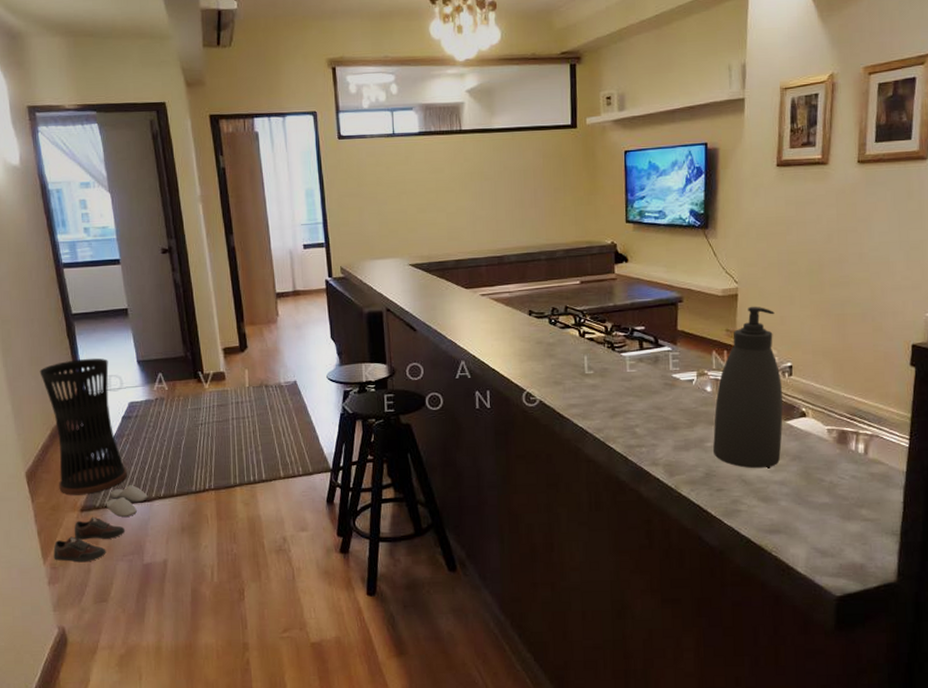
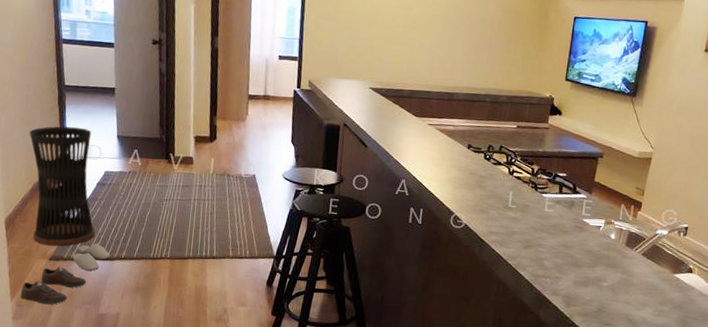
soap dispenser: present [712,306,783,469] -> none [607,170,681,312]

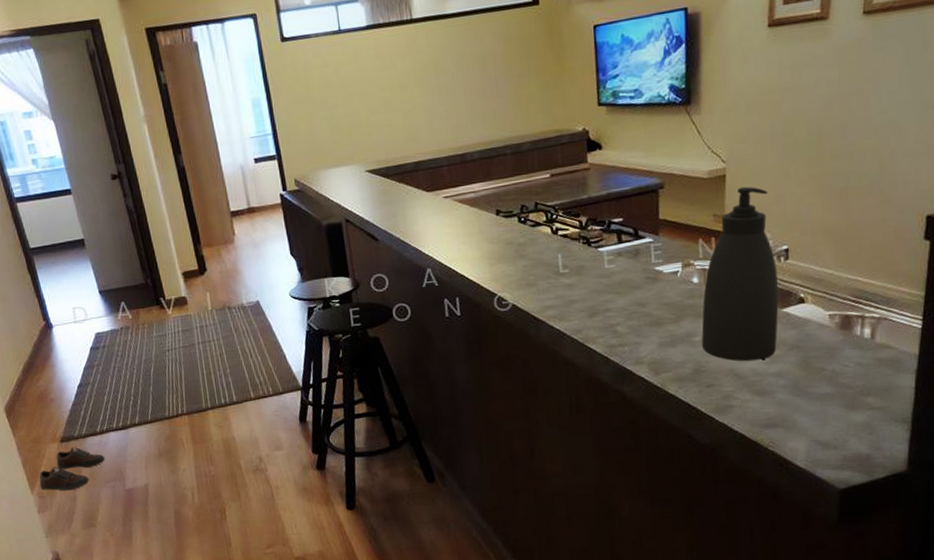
umbrella stand: present [29,126,95,246] -> none [5,291,101,427]
slippers: present [72,243,111,271] -> none [83,414,124,446]
soap dispenser: none [607,170,681,312] -> present [701,186,779,362]

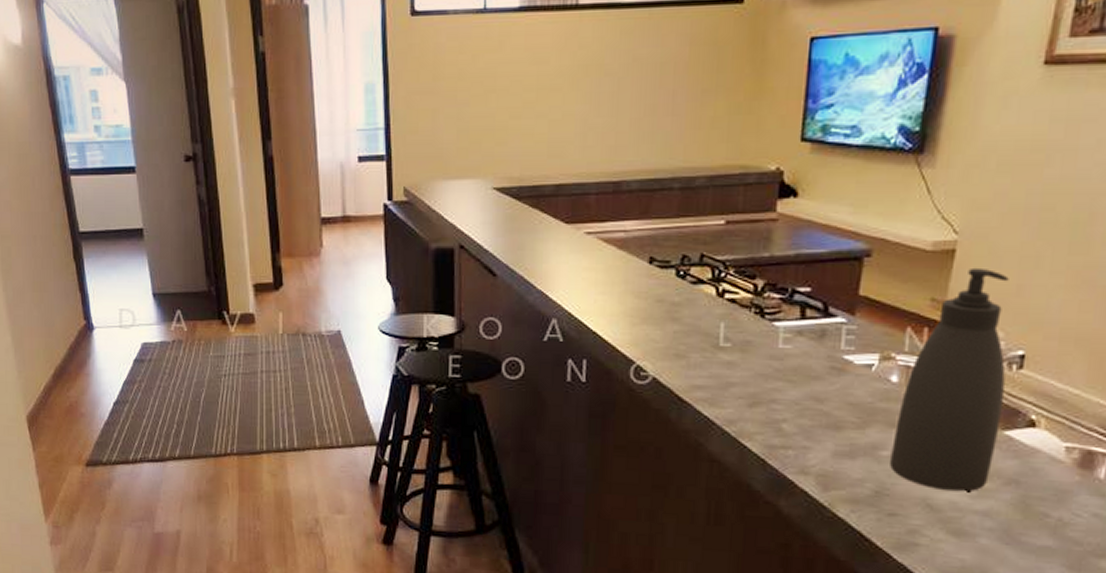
shoe: present [39,446,105,491] -> none [56,473,135,524]

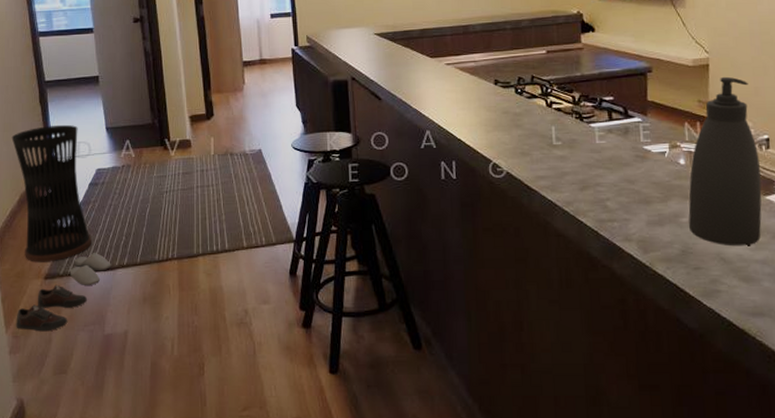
umbrella stand: none [42,286,138,448] -> present [11,124,91,263]
shoe: none [56,473,135,524] -> present [16,284,88,332]
slippers: none [113,441,161,478] -> present [69,253,111,286]

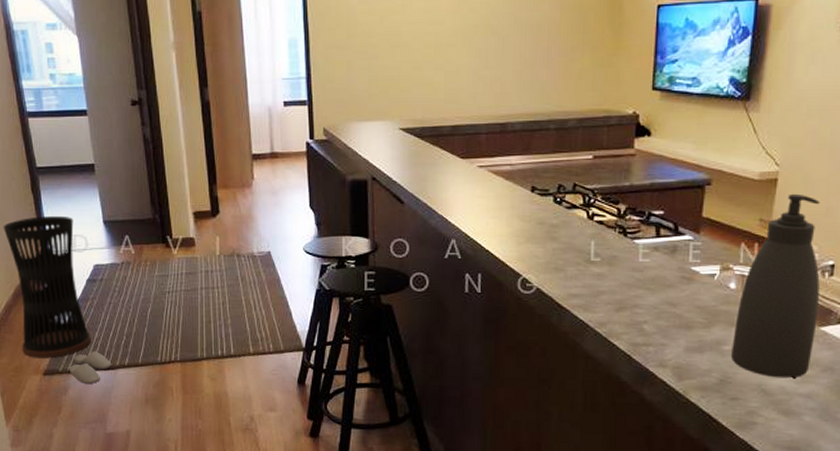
shoe: present [16,284,88,332] -> none [16,381,89,427]

